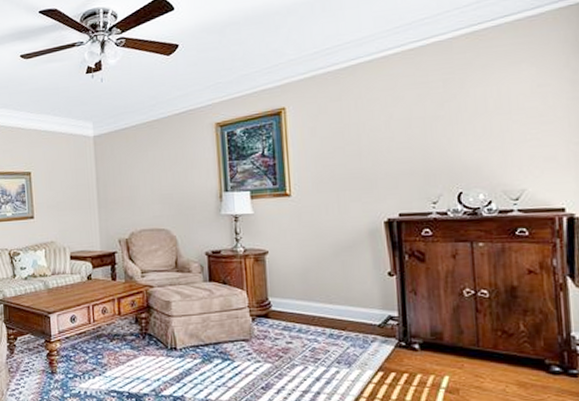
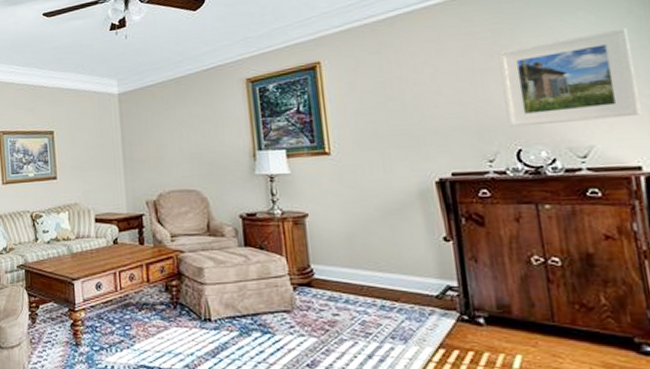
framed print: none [447,80,569,172] -> present [497,28,642,128]

